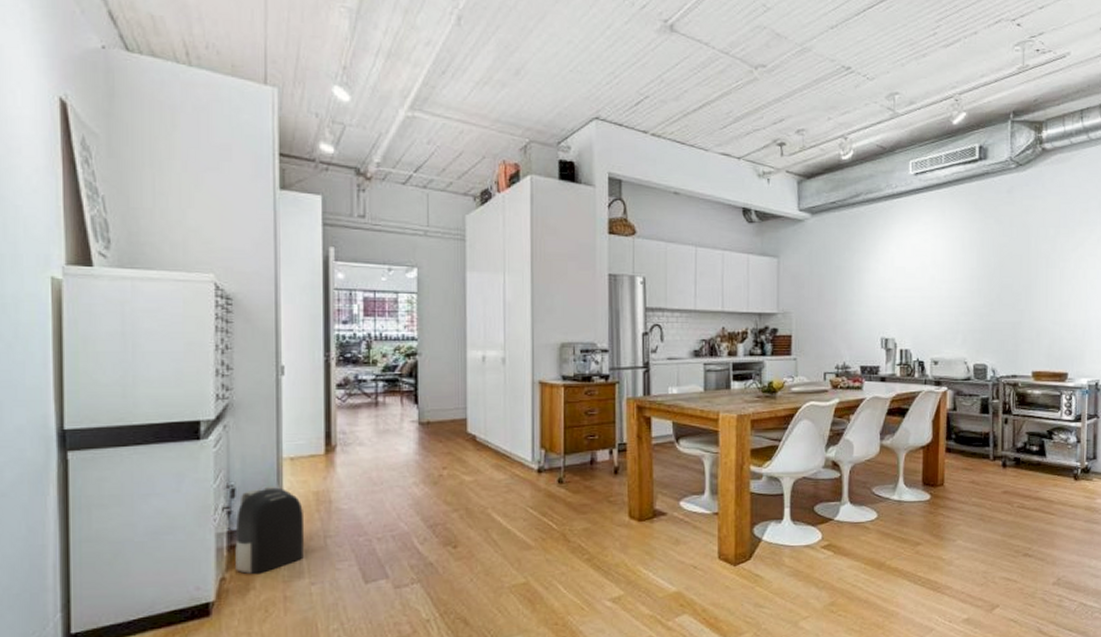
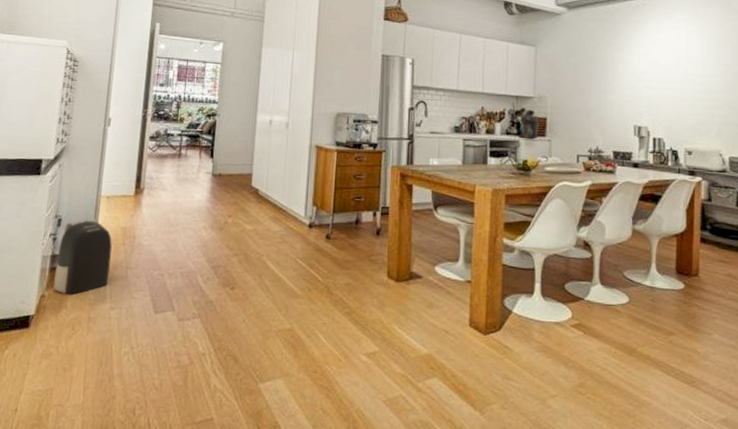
coffee maker: none [763,333,784,359] -> present [519,114,539,140]

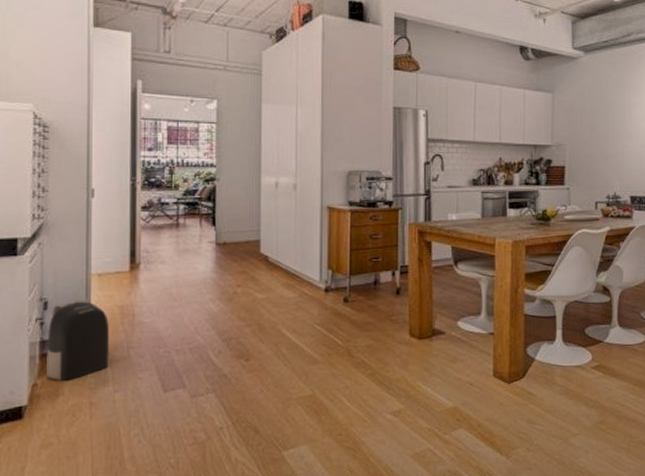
coffee maker: present [519,114,539,140] -> none [537,164,557,189]

